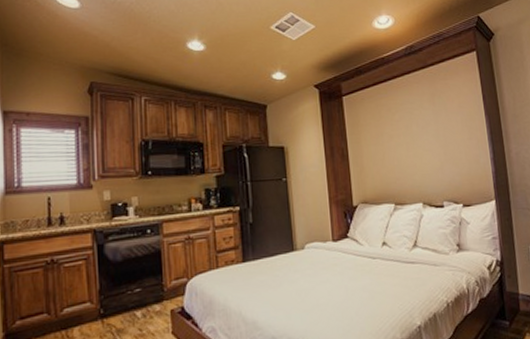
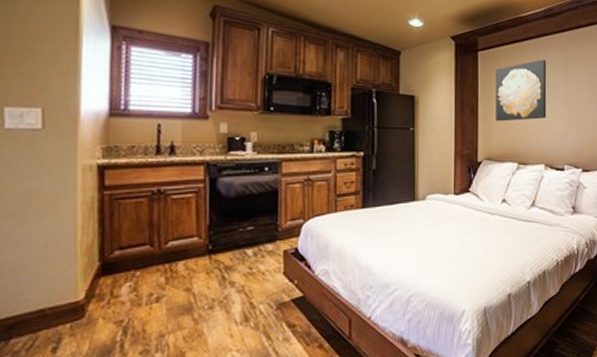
wall art: none [362,97,420,164] -> present [496,59,547,122]

